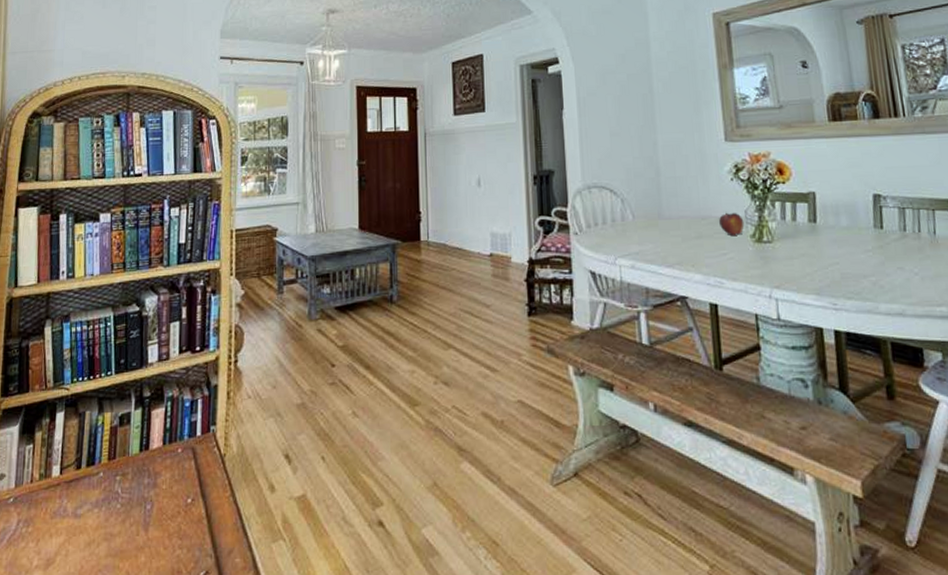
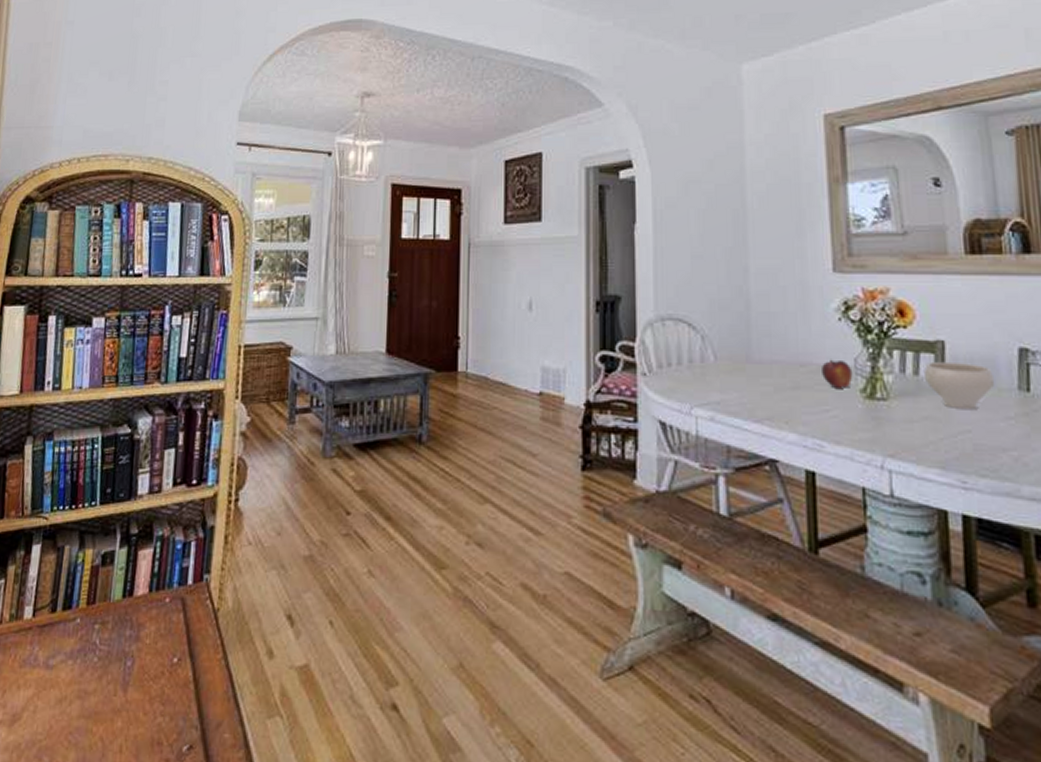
bowl: none [800,208,856,246] -> present [924,361,996,409]

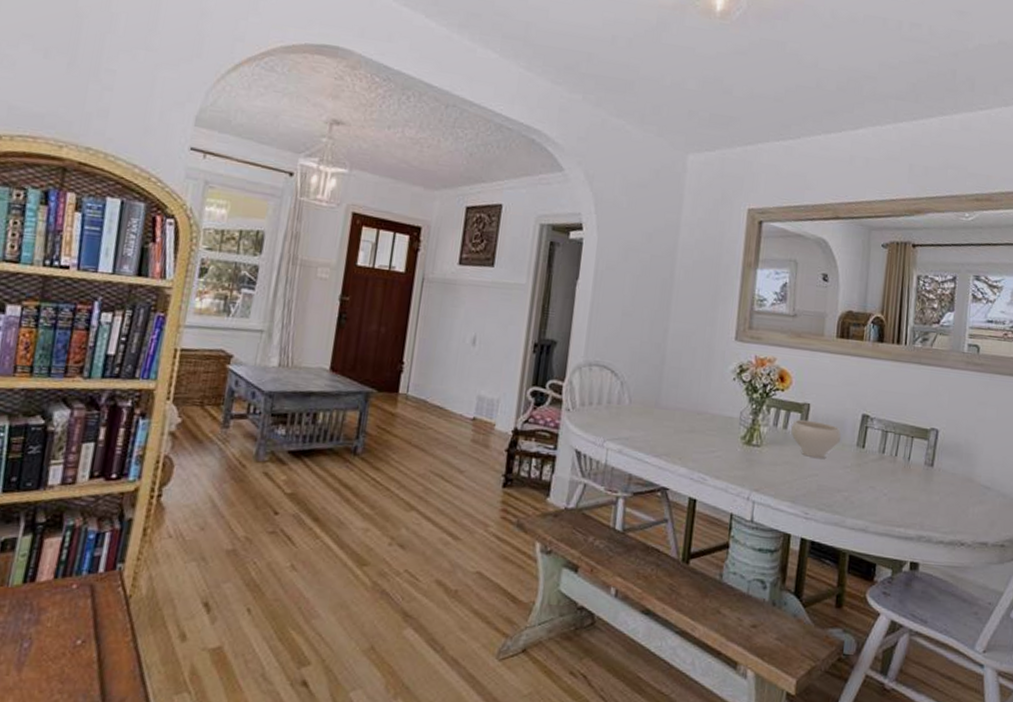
fruit: present [820,359,853,390] -> none [713,410,738,436]

